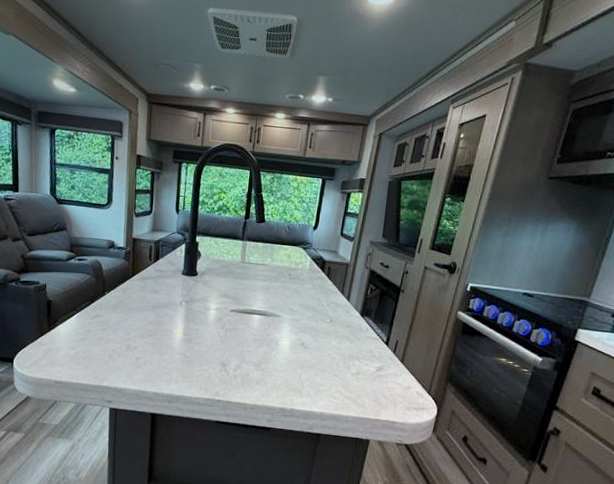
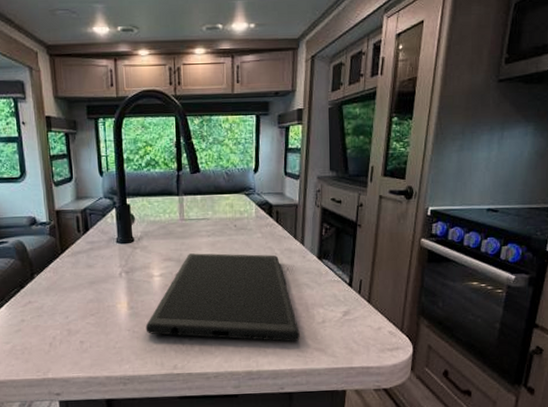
cutting board: none [196,293,335,388] -> present [145,253,300,342]

